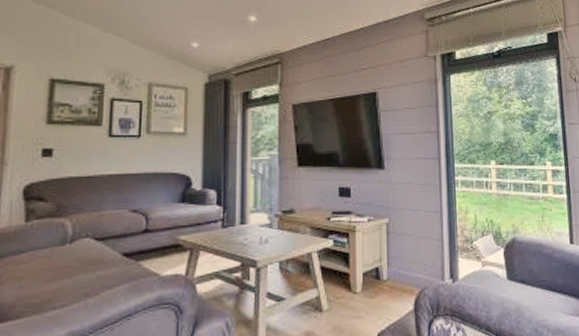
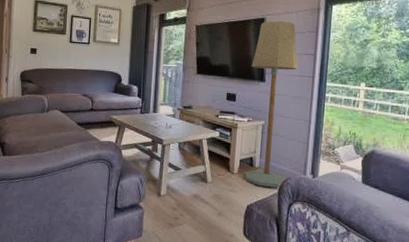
floor lamp: none [366,94,425,305] -> present [244,20,299,188]

